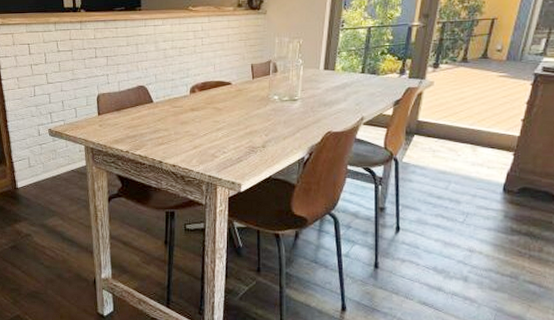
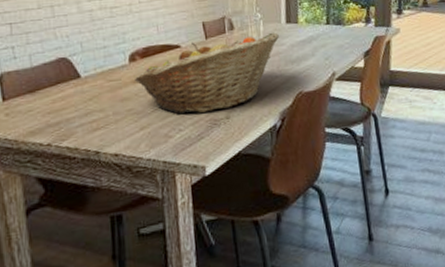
fruit basket: none [192,77,316,140] -> present [133,32,279,114]

